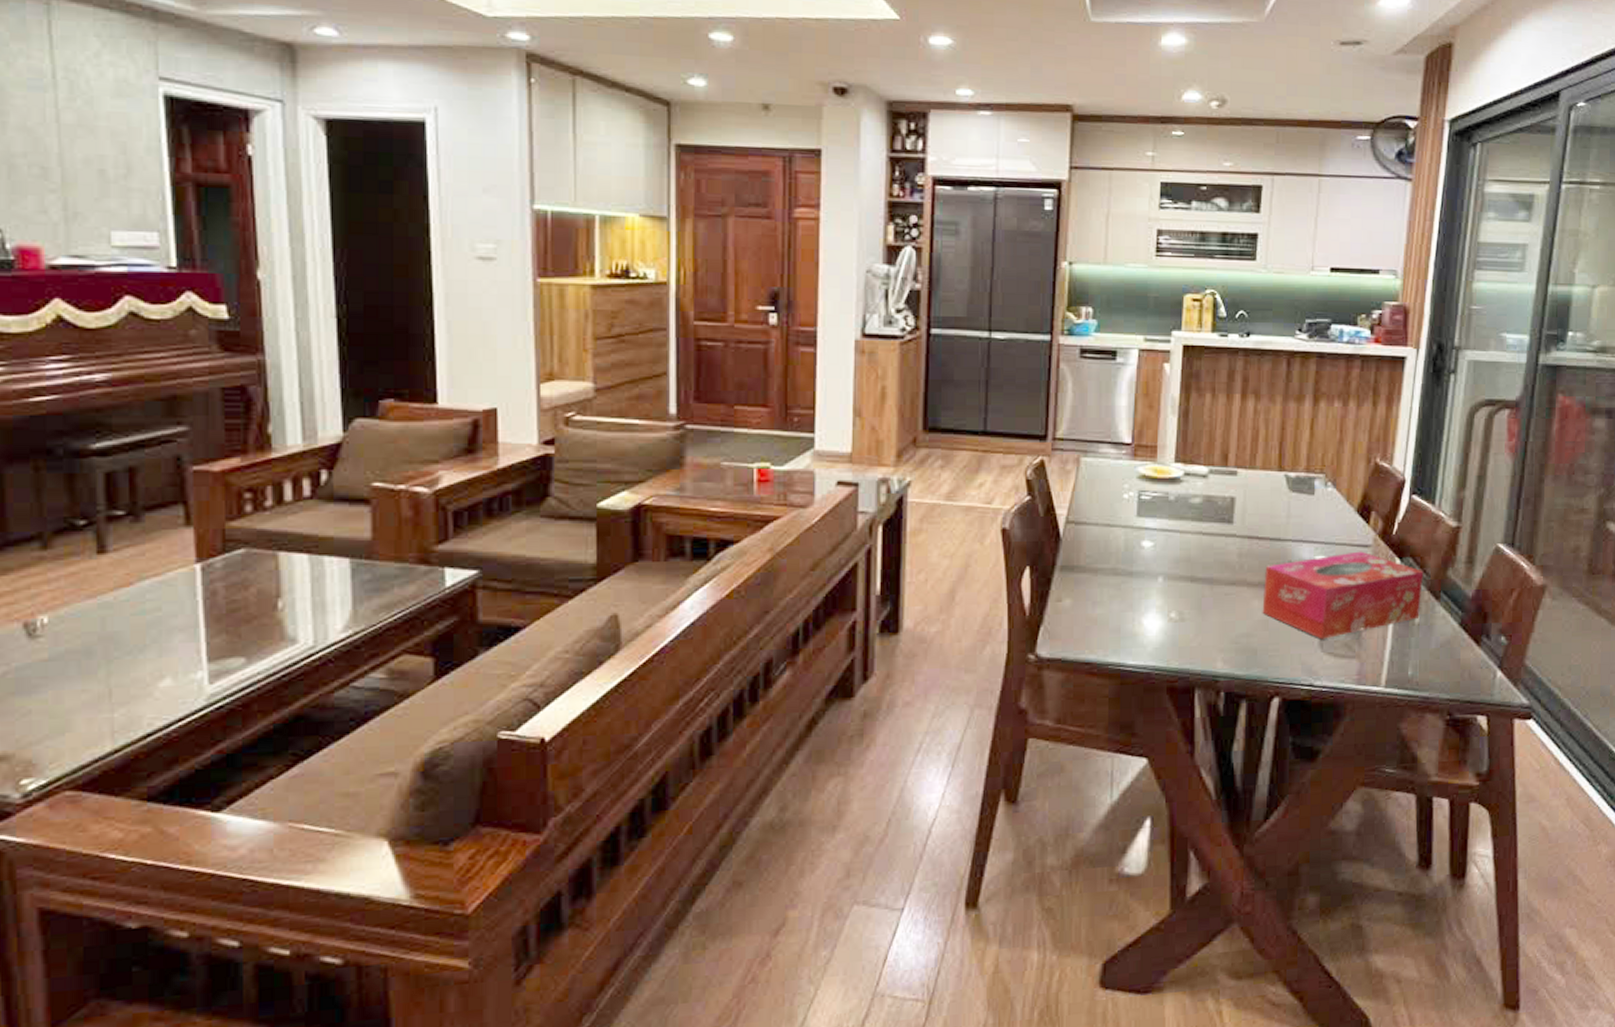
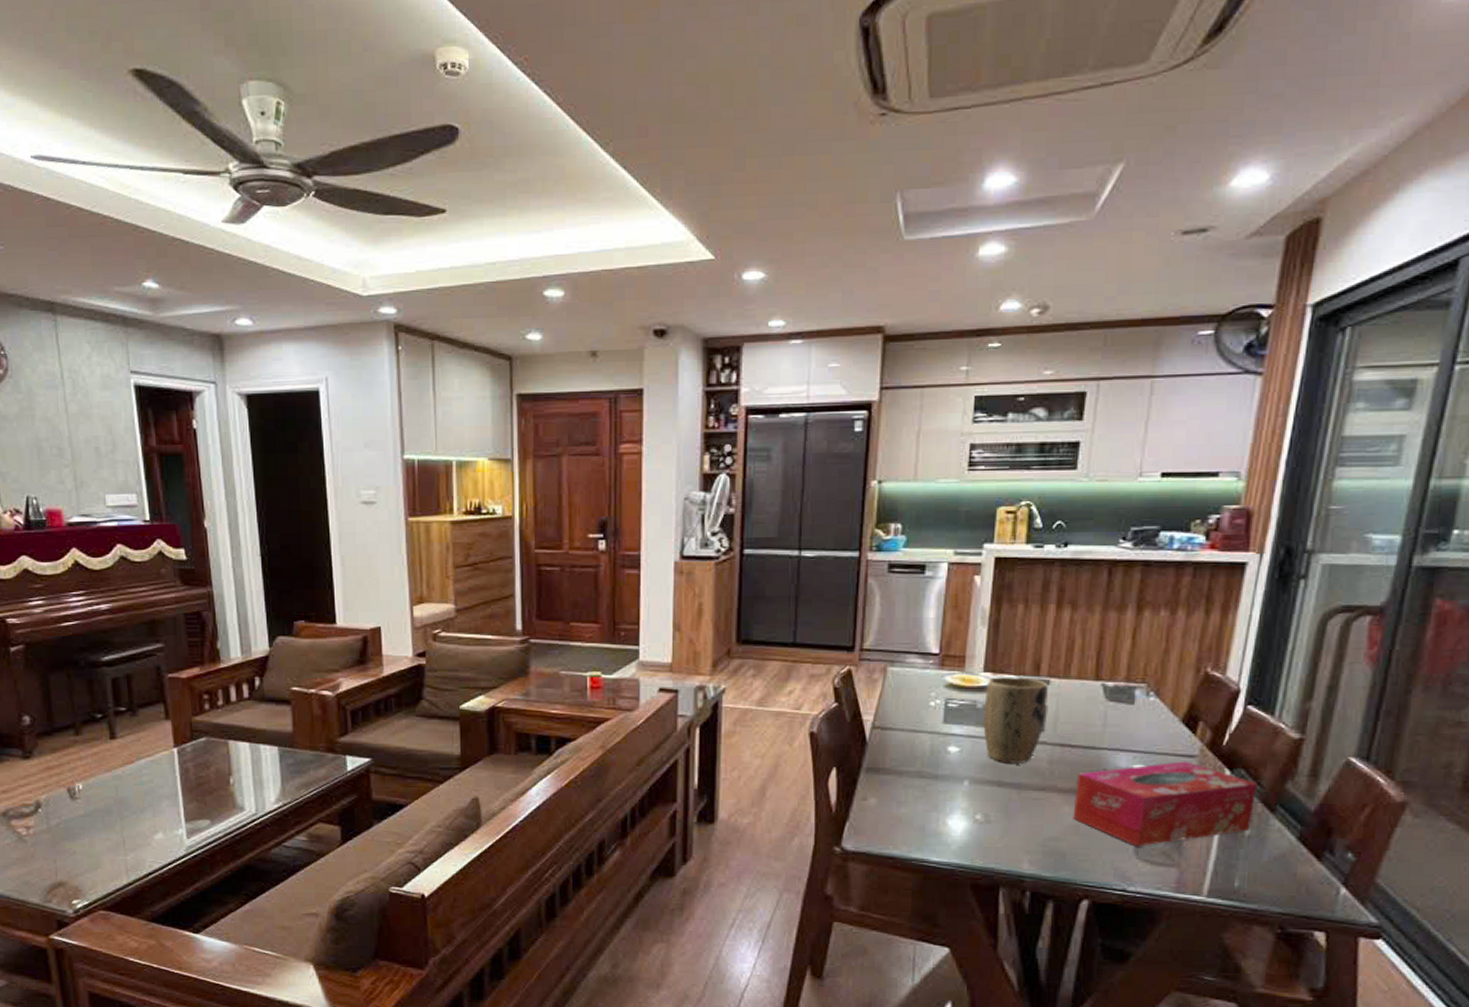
plant pot: none [1175,467,1236,558] -> present [983,677,1048,763]

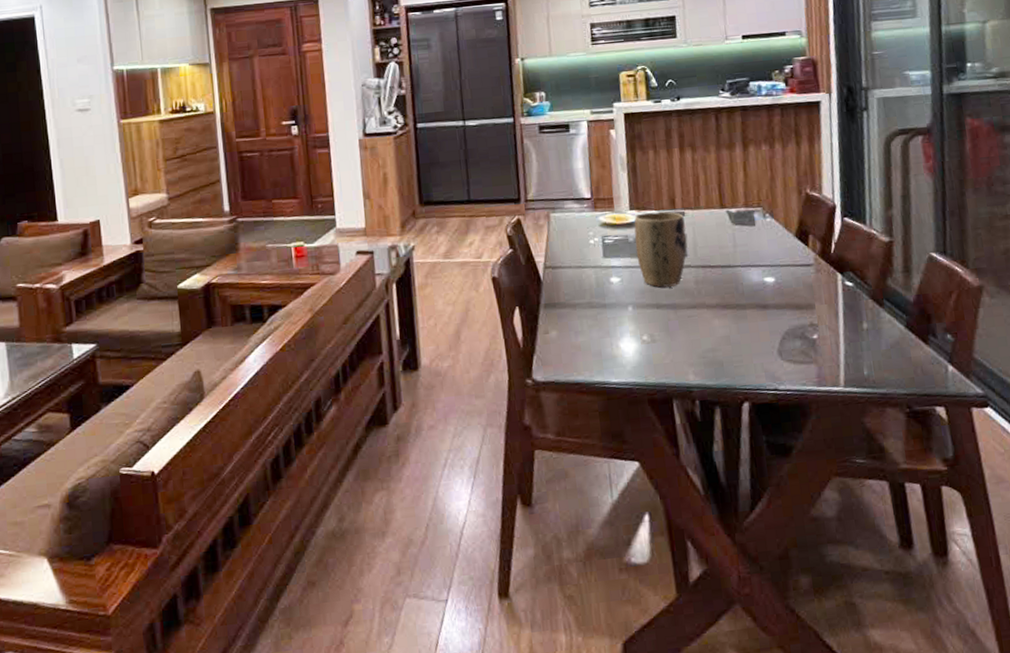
tissue box: present [1072,761,1258,847] -> none [720,270,867,349]

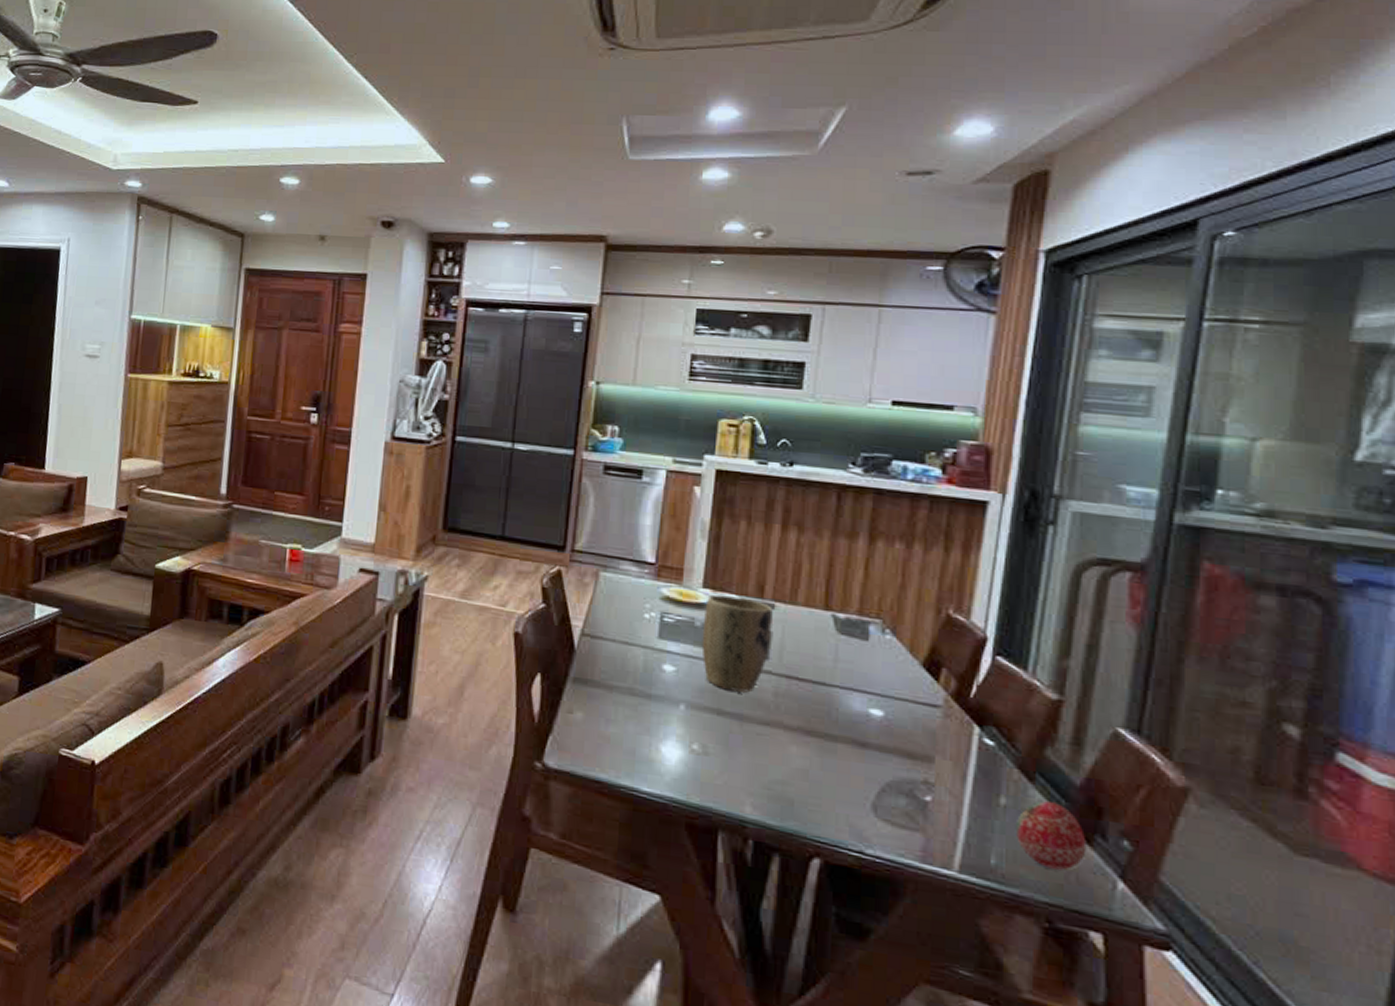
decorative egg: none [876,318,925,368] -> present [1017,801,1087,870]

